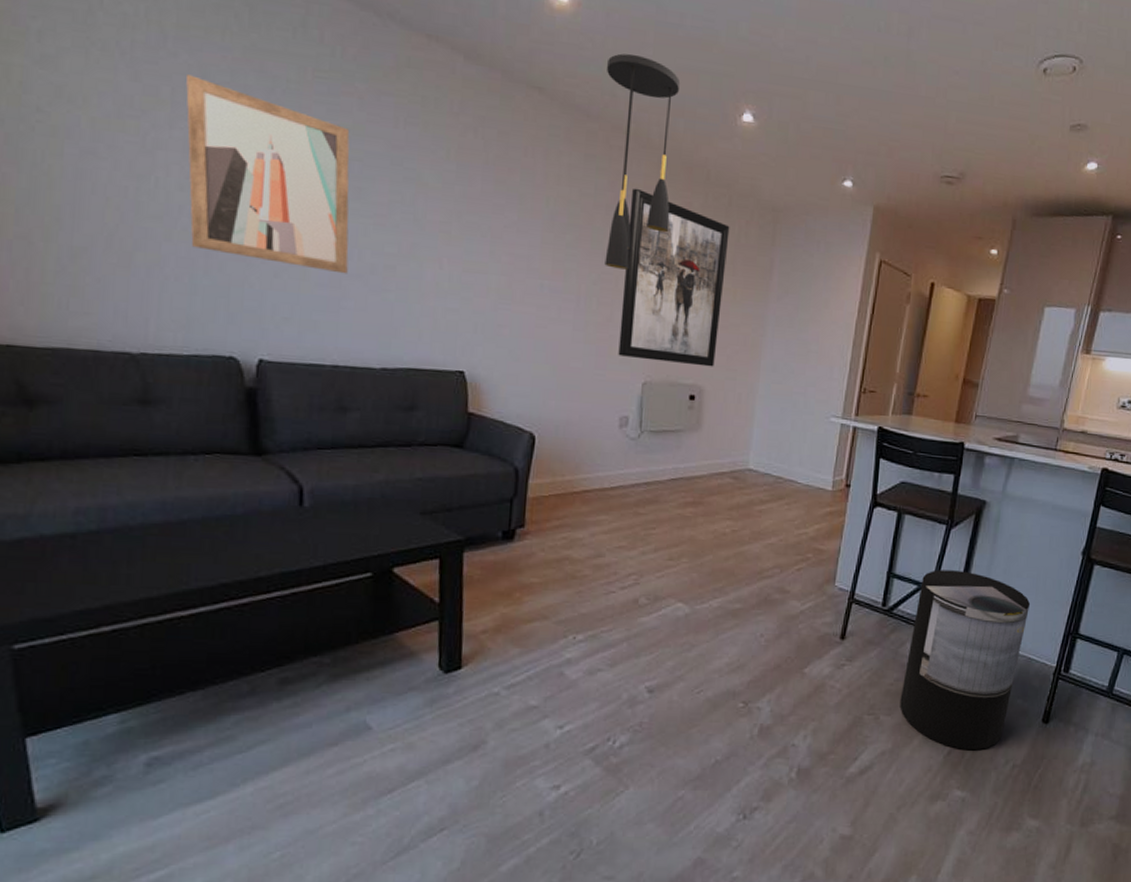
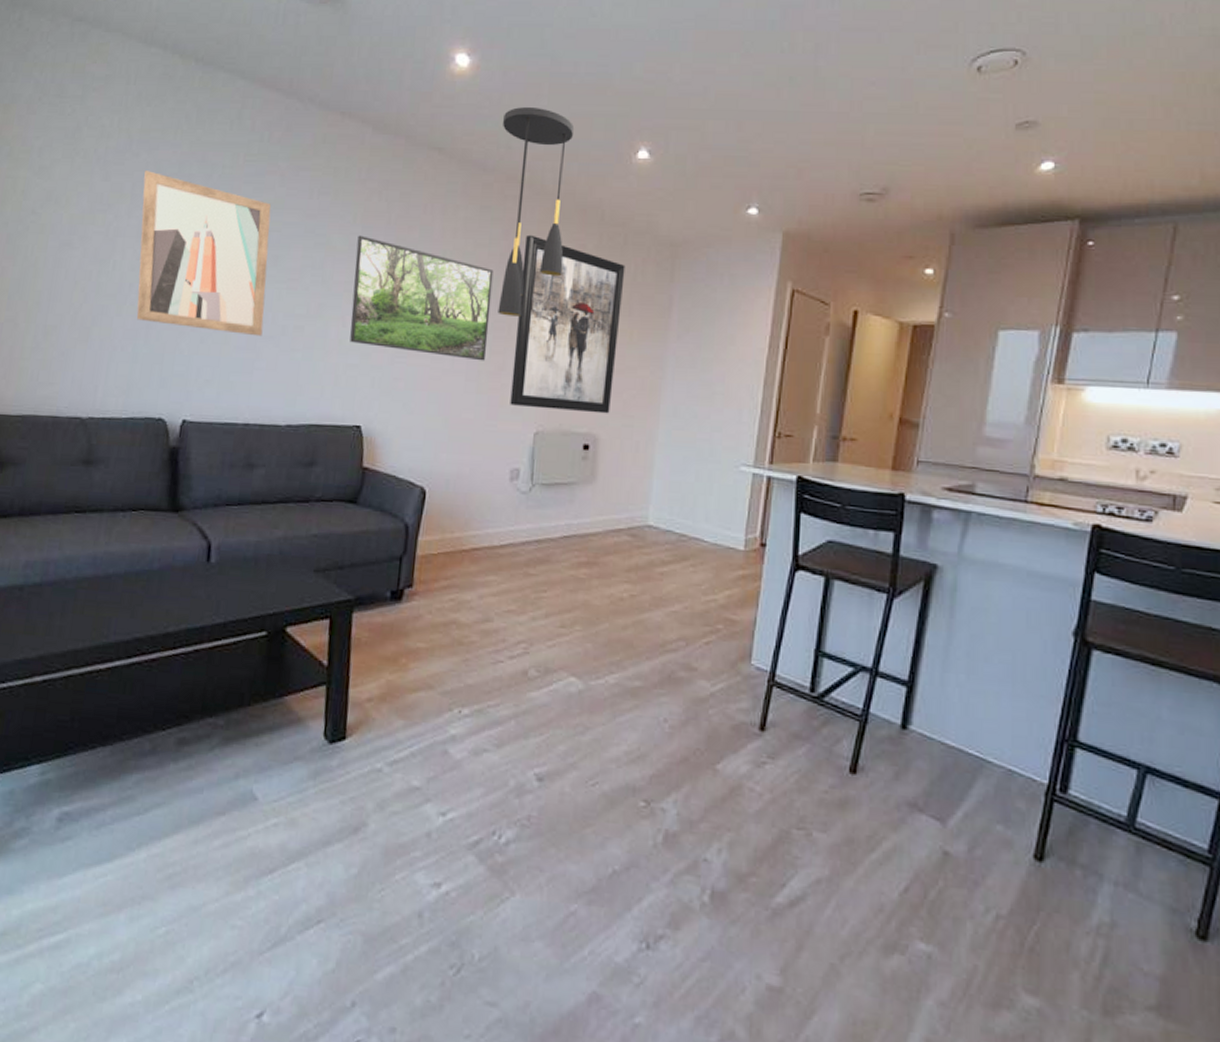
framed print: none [448,173,600,312] -> present [350,235,494,361]
trash can: present [899,570,1031,751] -> none [837,649,1006,890]

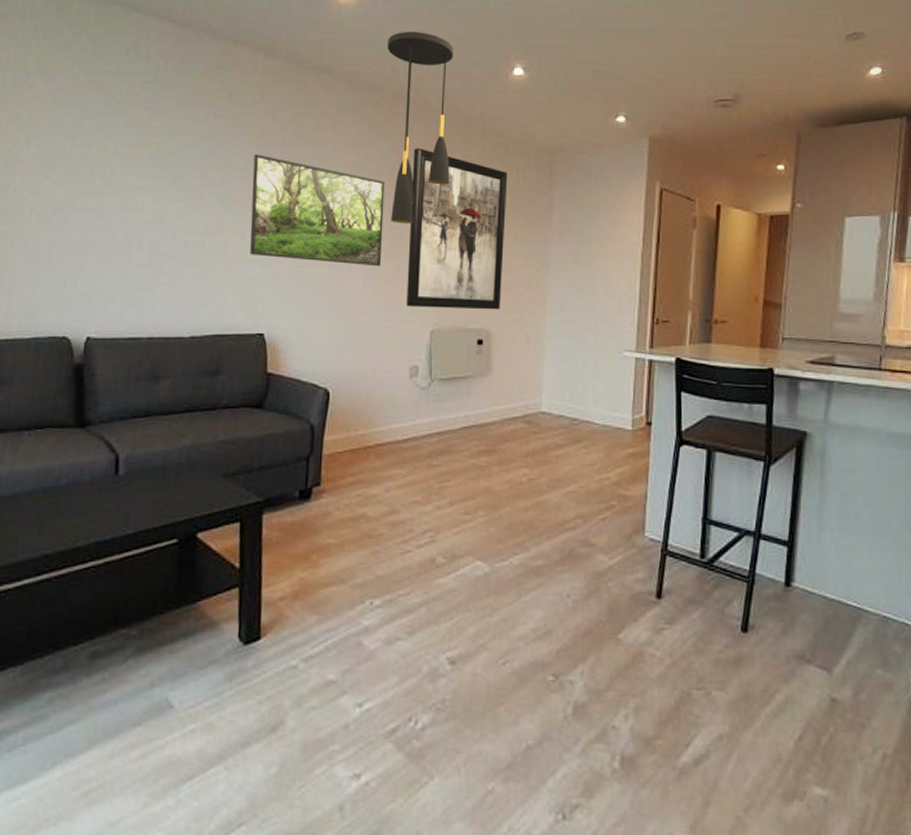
wall art: present [136,171,272,337] -> none [37,100,169,253]

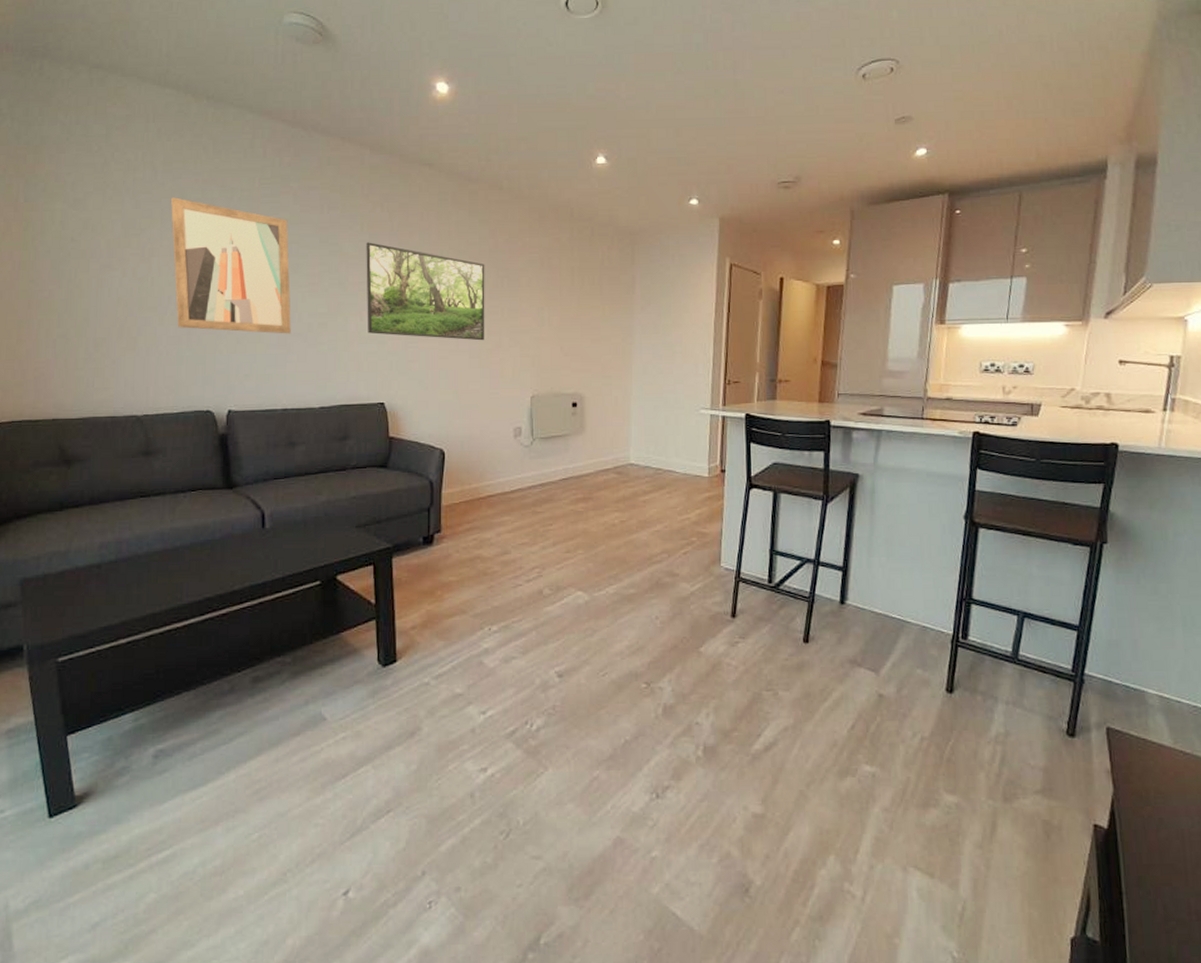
wall art: none [37,100,169,253] -> present [171,197,291,334]
pendant light: present [388,32,454,224] -> none [482,125,543,302]
wall art: present [406,147,508,310] -> none [508,232,594,377]

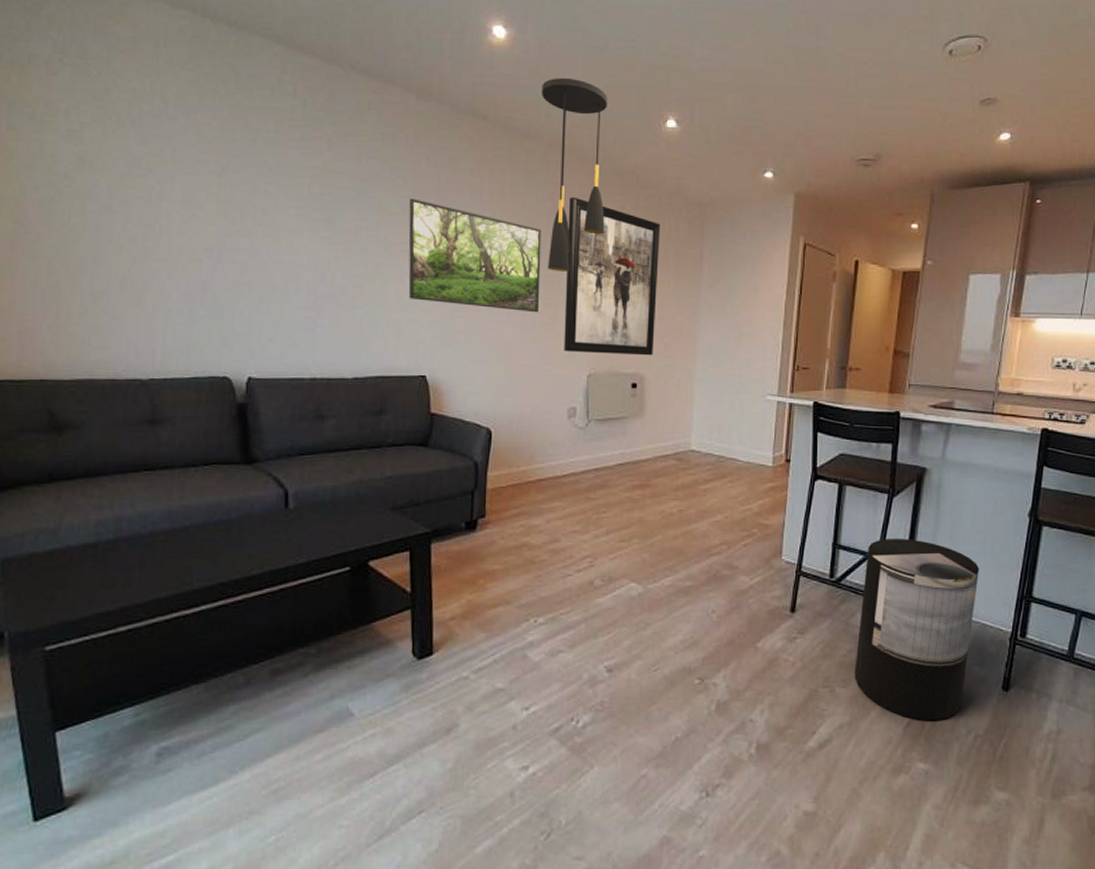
wall art: present [171,197,291,334] -> none [184,135,323,296]
pendant light: none [482,125,543,302] -> present [542,78,608,272]
wall art: none [508,232,594,377] -> present [564,196,661,356]
trash can: none [796,543,918,724] -> present [855,539,980,721]

